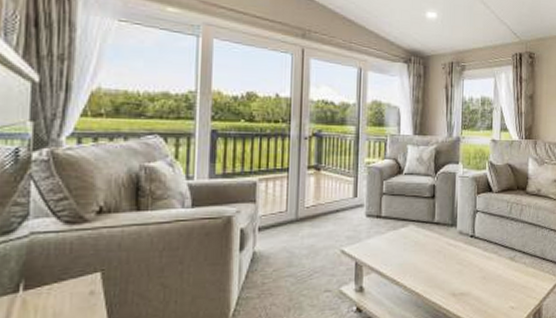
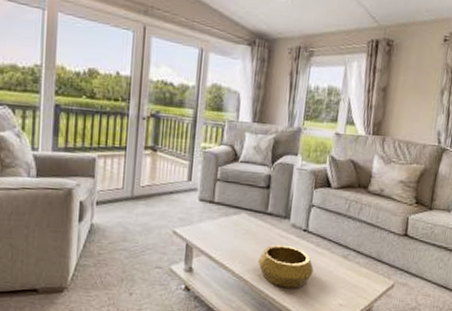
decorative bowl: none [429,253,483,297] -> present [258,244,314,288]

